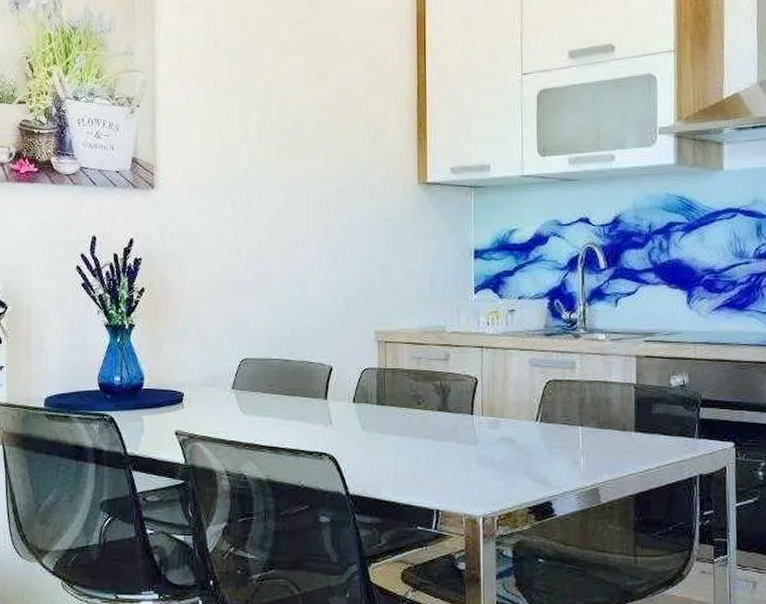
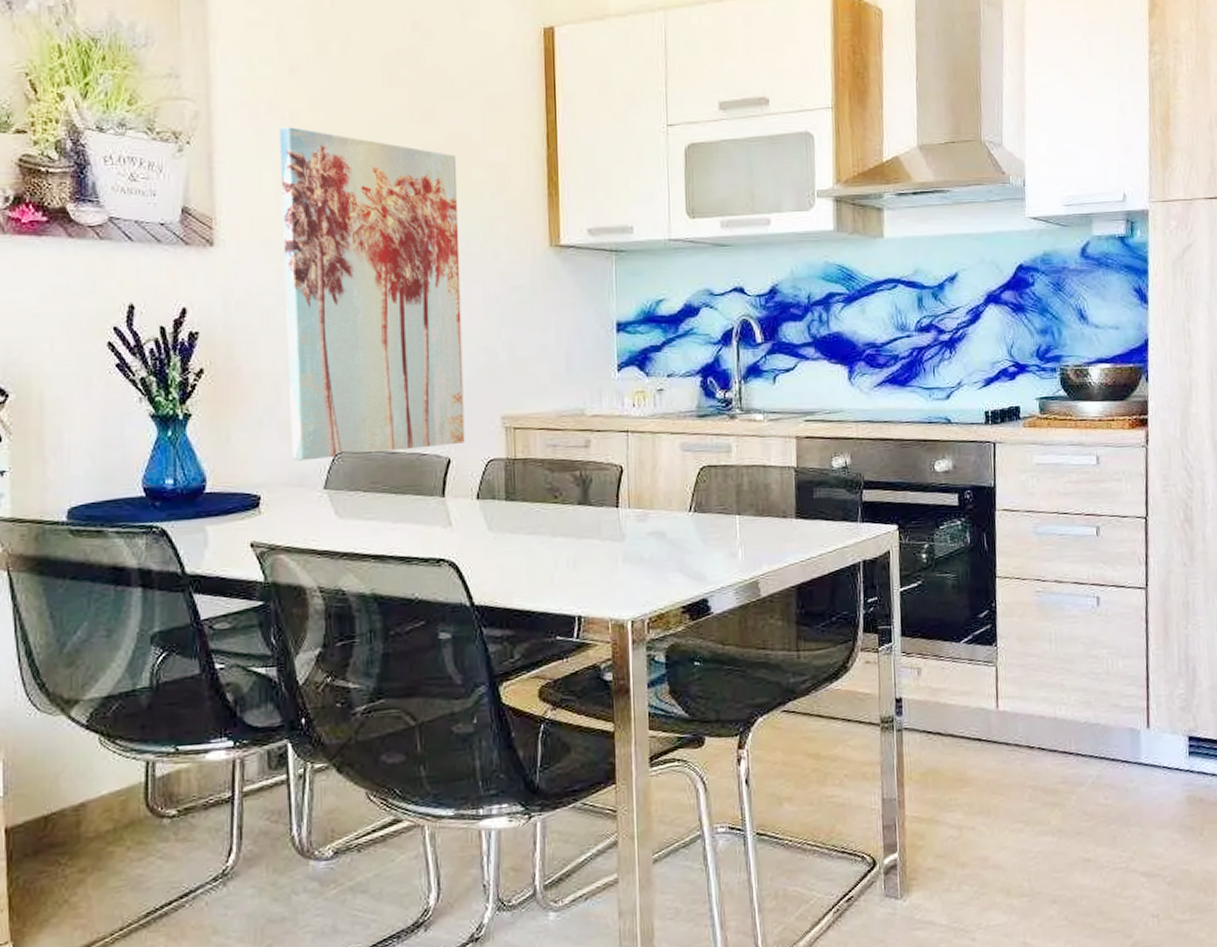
wall art: none [205,90,345,365] -> present [280,127,465,461]

